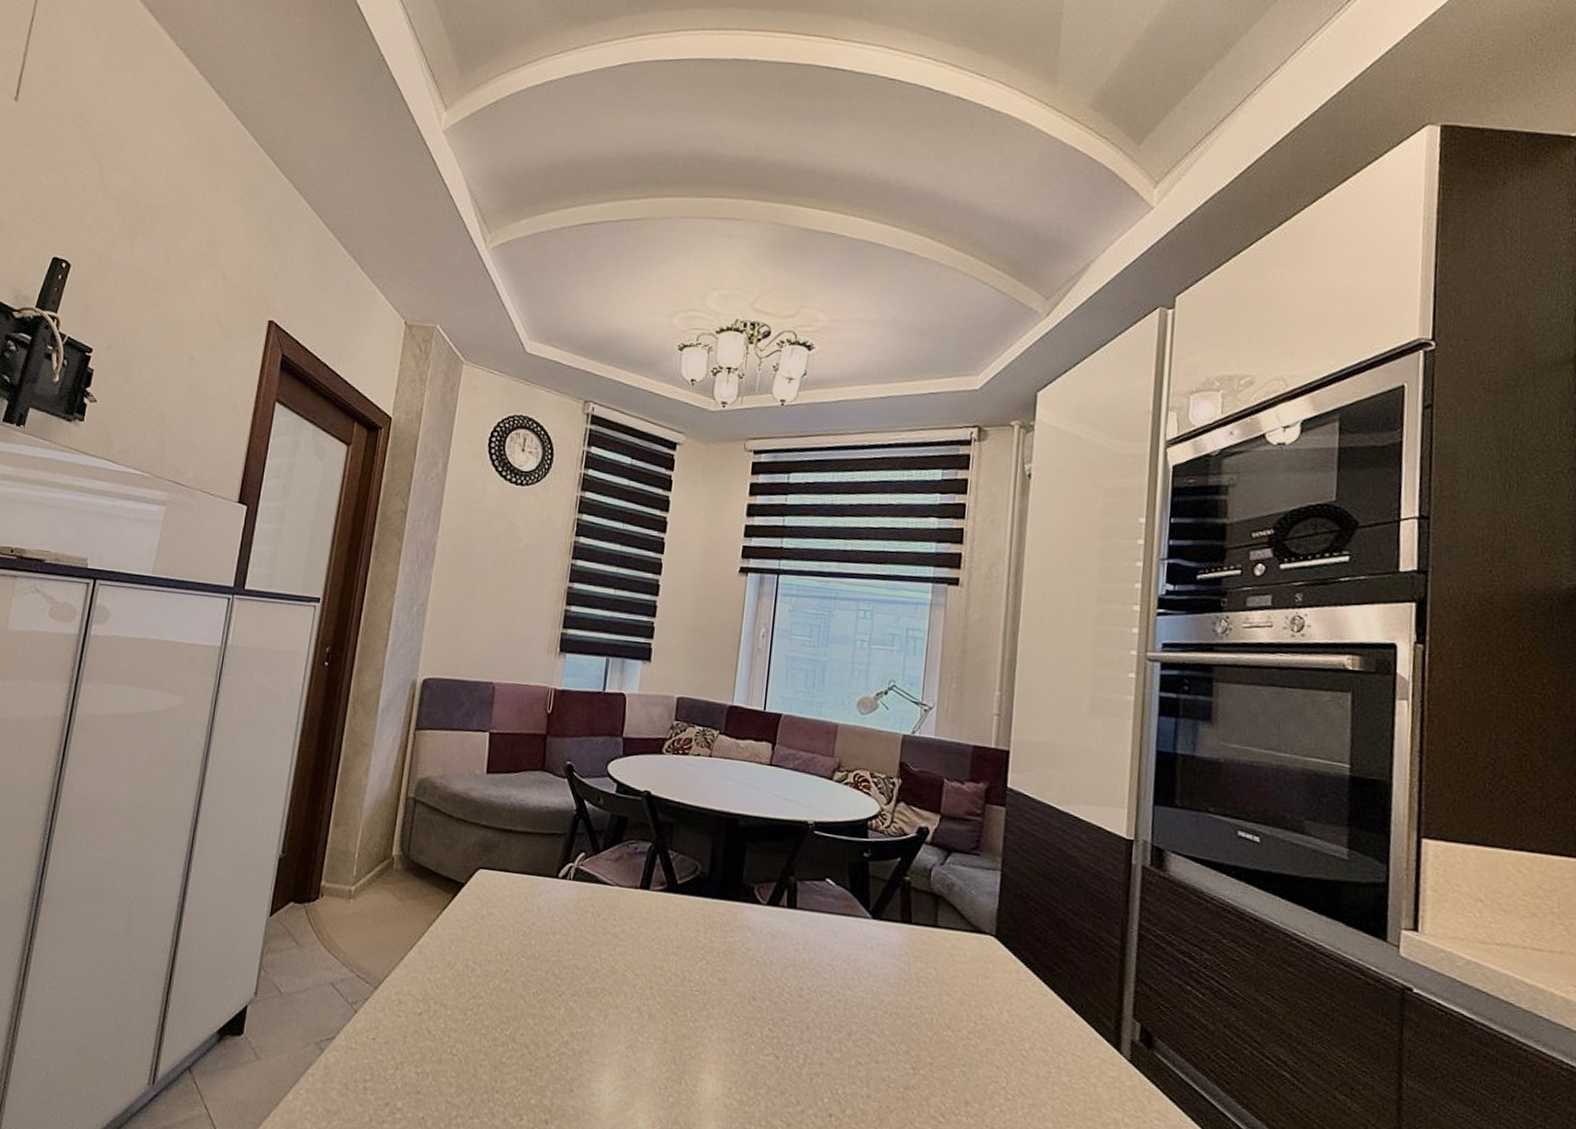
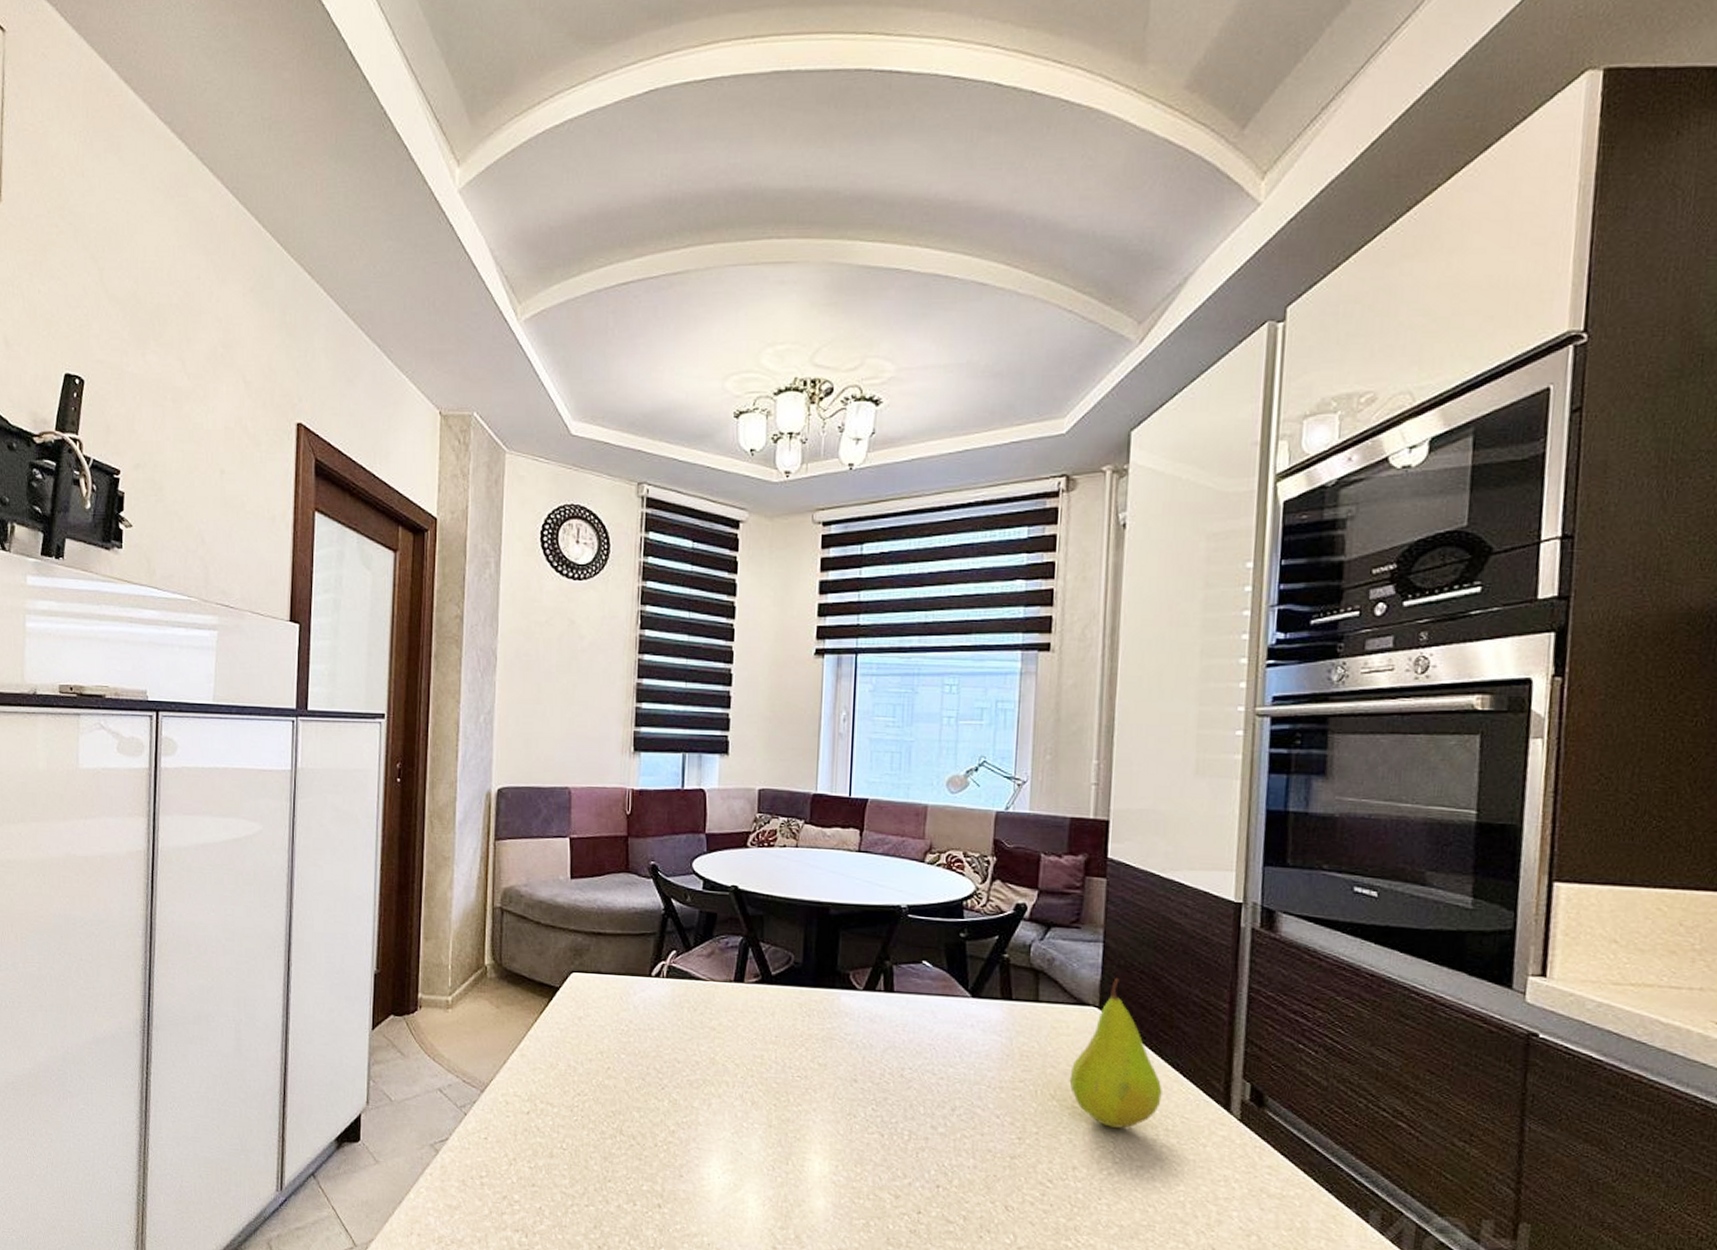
fruit: none [964,907,1055,1064] -> present [1069,977,1162,1128]

